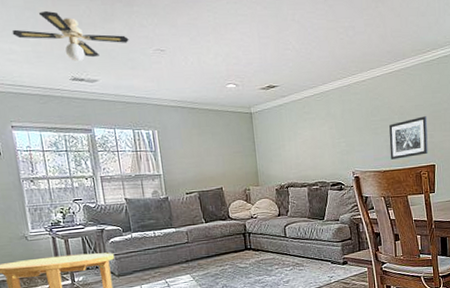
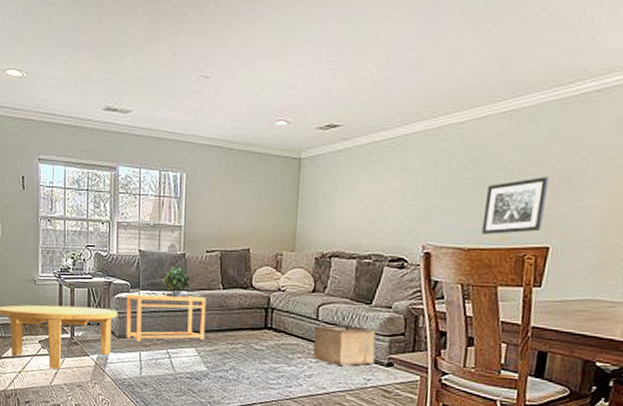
ceiling fan: present [11,11,129,62] -> none [54,31,172,90]
side table: none [120,231,197,277] -> present [126,293,206,342]
potted plant: none [151,207,177,236] -> present [163,265,191,298]
storage bin: none [284,238,334,270] -> present [313,325,376,366]

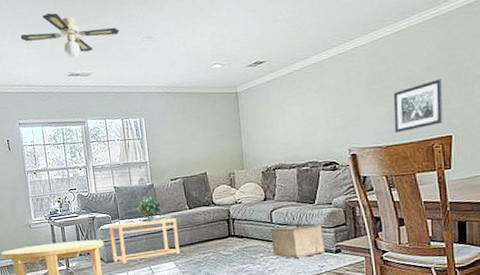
ceiling fan: none [54,31,172,90] -> present [20,13,119,59]

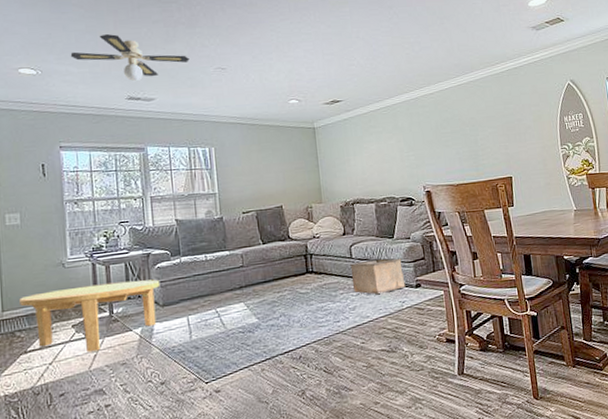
side table: present [109,217,180,264] -> none [167,253,252,307]
potted plant: present [138,194,162,223] -> none [203,228,231,260]
wall art: present [393,79,443,133] -> none [460,127,504,173]

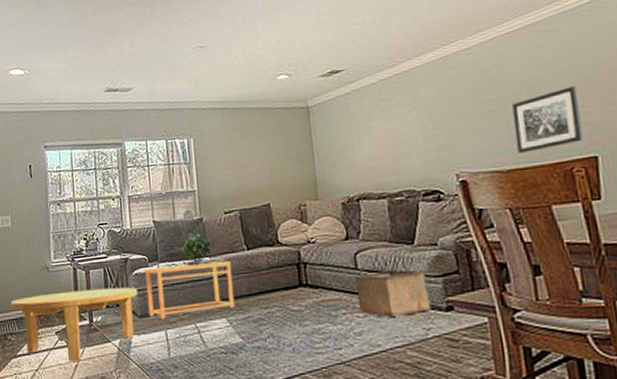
ceiling fan: present [70,34,190,82] -> none [53,23,167,72]
side table: none [167,253,252,307] -> present [145,260,235,320]
potted plant: none [203,228,231,260] -> present [182,231,212,267]
wall art: none [460,127,504,173] -> present [512,86,584,153]

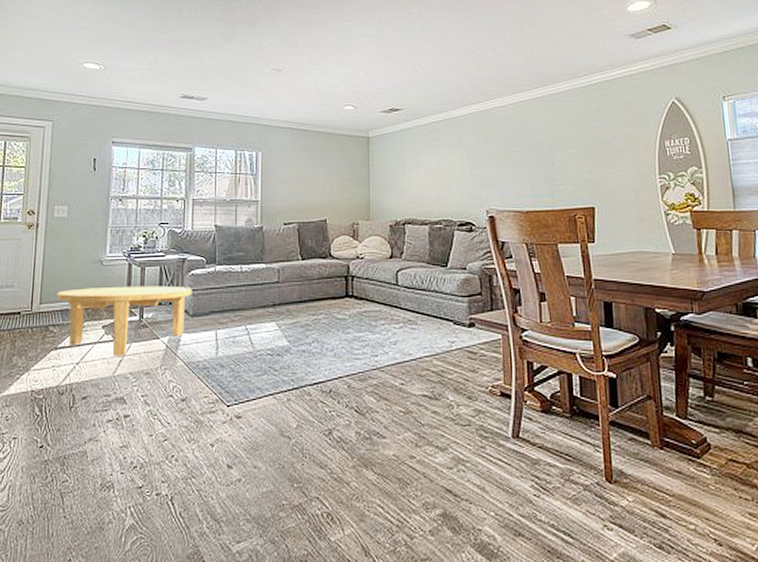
side table: present [145,260,235,320] -> none [201,268,285,320]
potted plant: present [182,231,212,267] -> none [240,238,269,271]
storage bin: present [354,270,432,317] -> none [395,289,457,329]
wall art: present [512,86,584,153] -> none [534,148,586,198]

